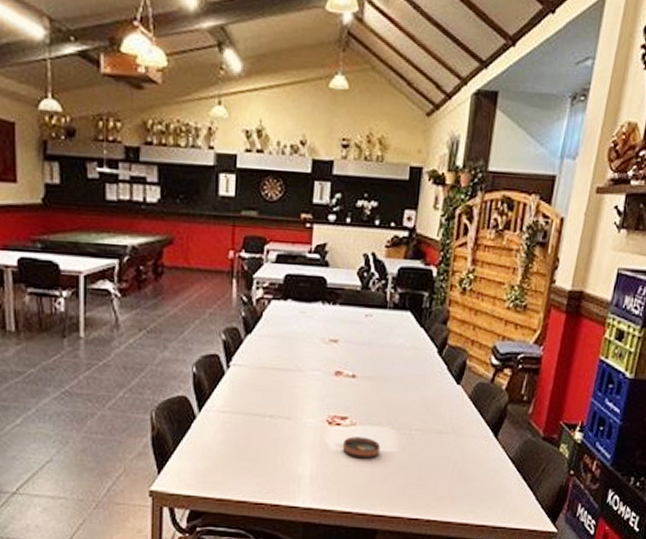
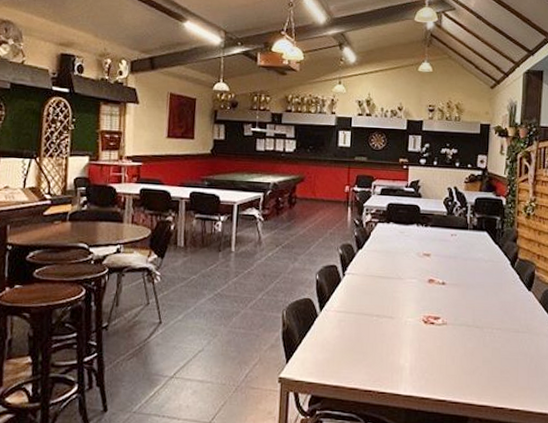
ashtray: present [342,436,381,459] -> none [436,334,468,354]

